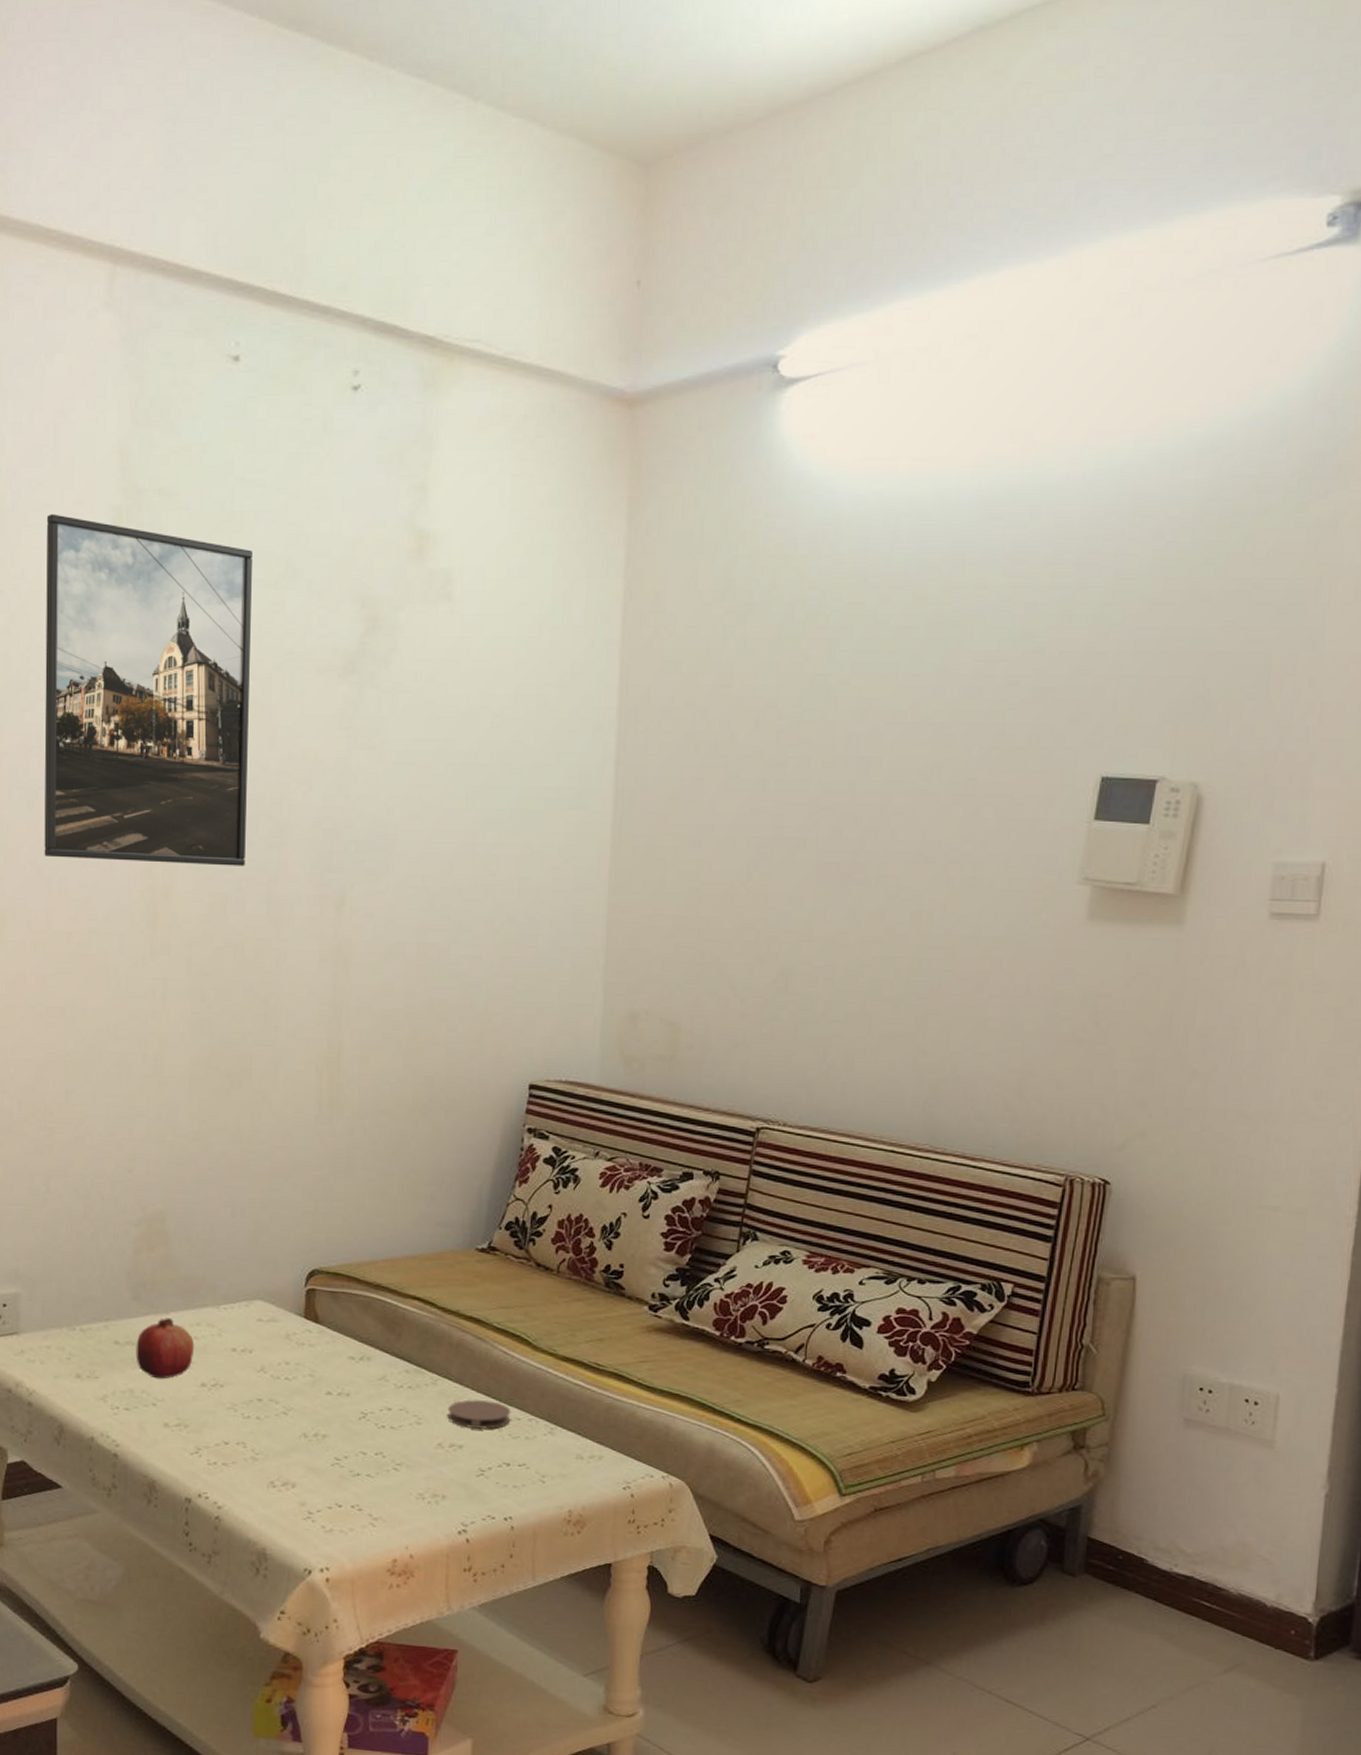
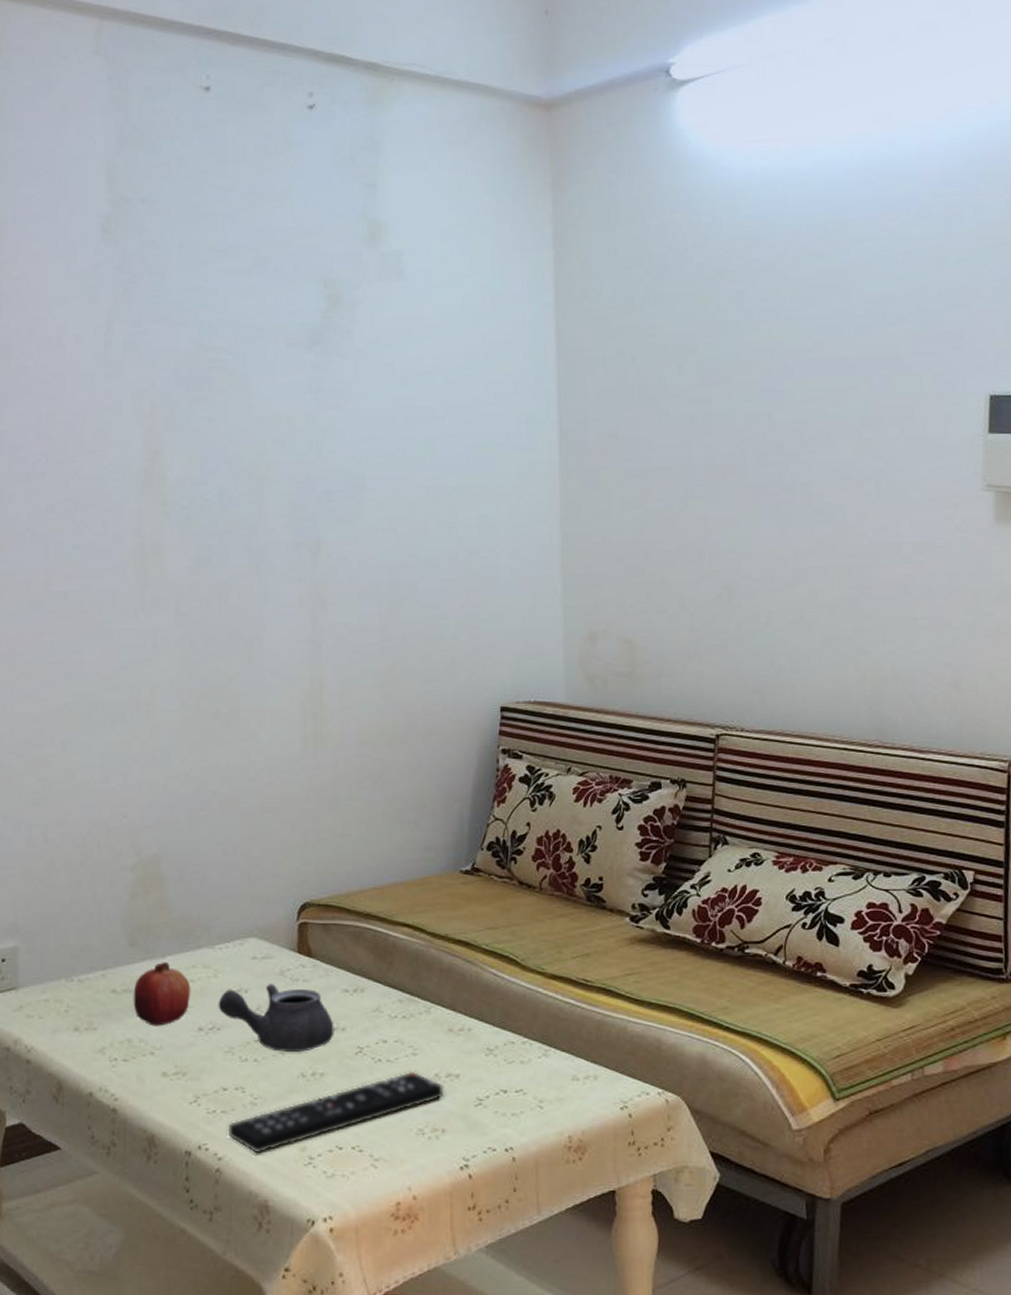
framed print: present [44,514,252,866] -> none [42,223,227,523]
teapot: none [222,1346,339,1414] -> present [218,984,334,1053]
remote control: none [228,1438,447,1506] -> present [228,1071,445,1154]
coaster: present [447,1399,511,1429] -> none [442,1024,505,1055]

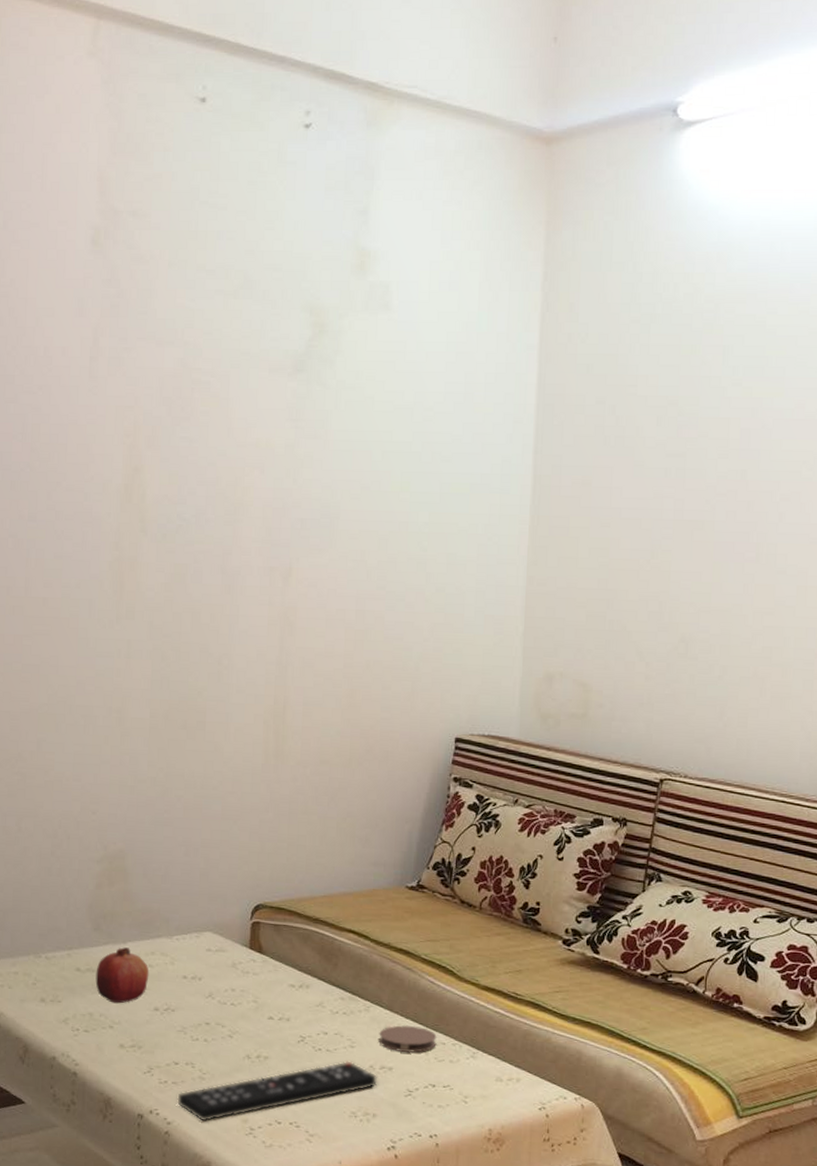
teapot: present [218,984,334,1053] -> none [173,974,280,1037]
coaster: none [442,1024,505,1055] -> present [378,1025,437,1053]

